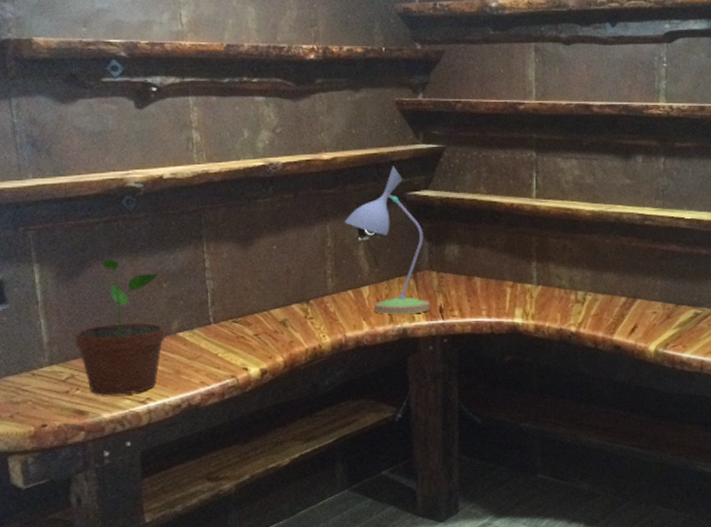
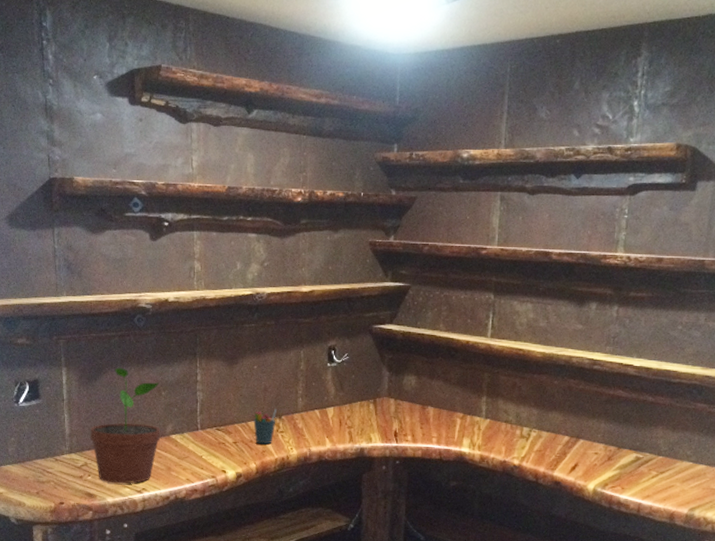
pen holder: none [276,293,304,334] -> present [253,409,277,445]
desk lamp: present [344,166,430,315] -> none [317,301,386,436]

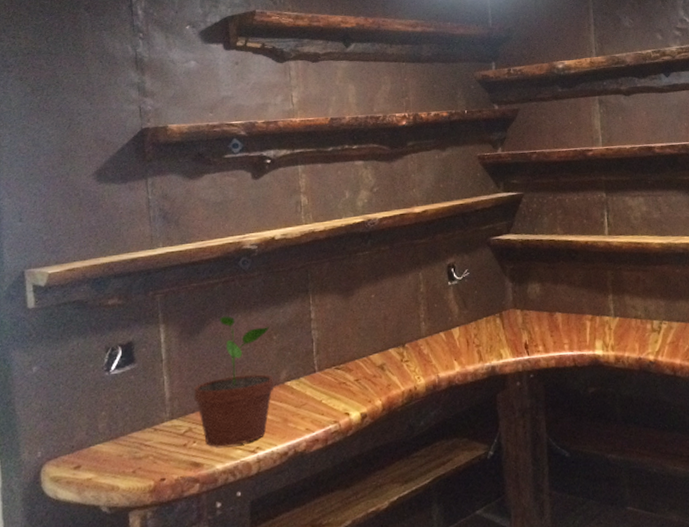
pen holder: present [253,409,277,445] -> none [375,337,400,378]

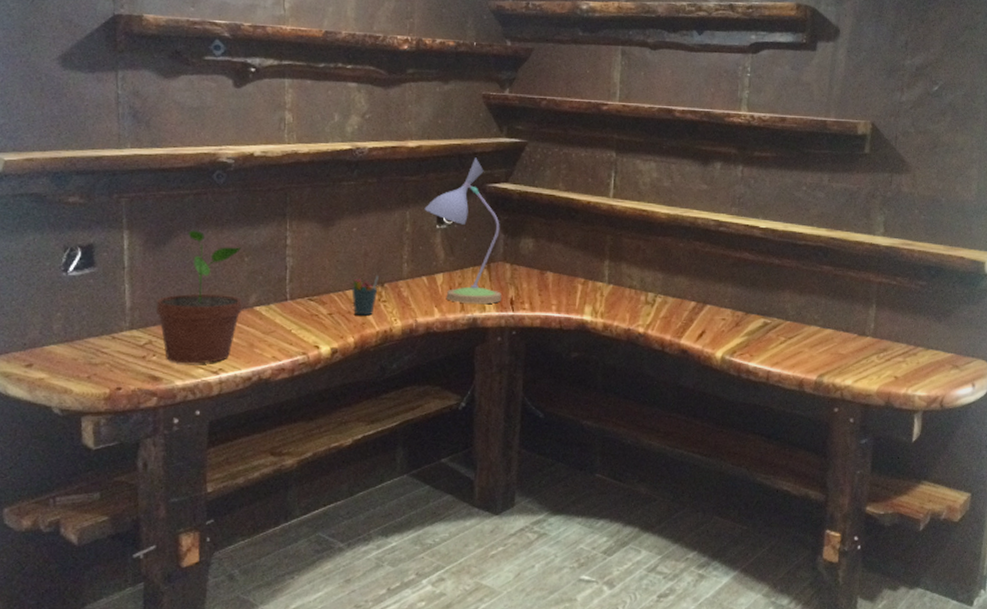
pen holder: none [375,337,400,378] -> present [351,276,379,316]
desk lamp: none [435,214,516,354] -> present [424,157,502,305]

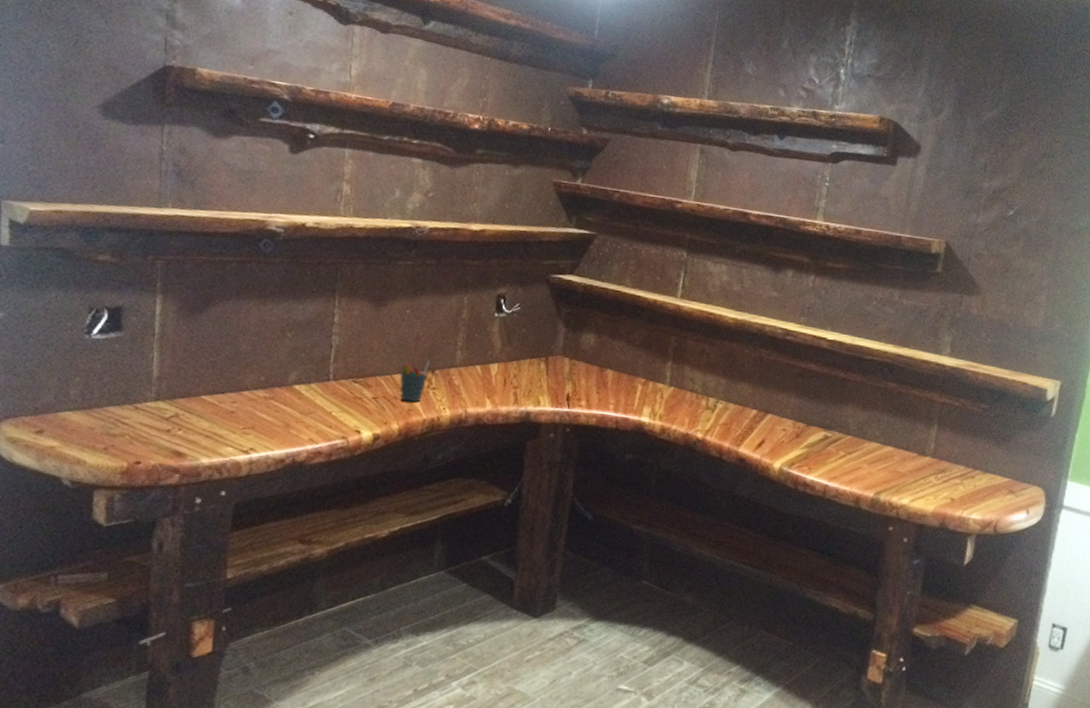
potted plant: present [156,230,243,364] -> none [186,299,285,442]
desk lamp: present [424,157,502,305] -> none [483,246,562,399]

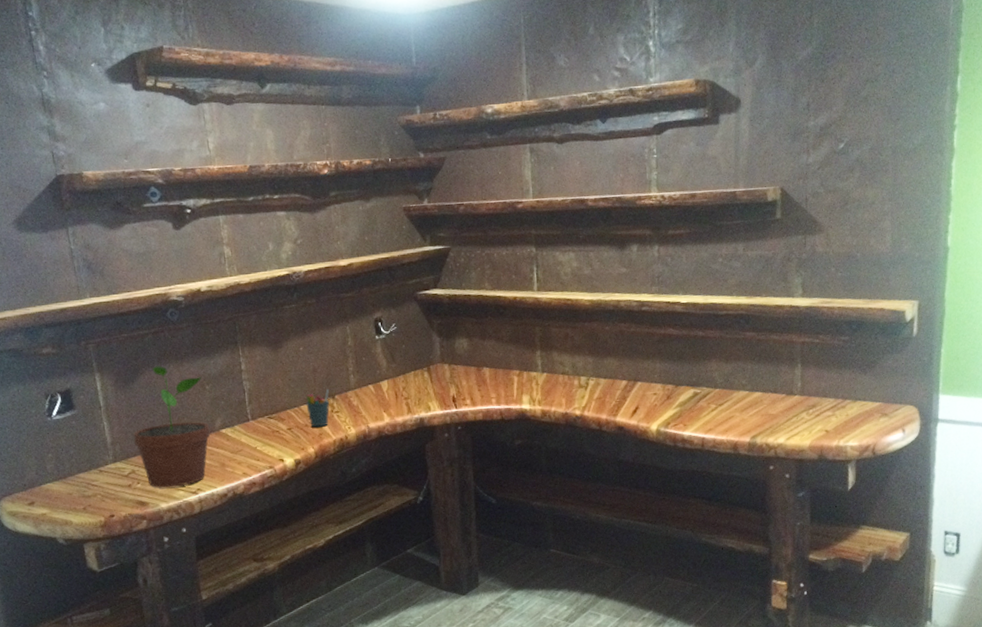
potted plant: none [186,299,285,442] -> present [134,366,211,488]

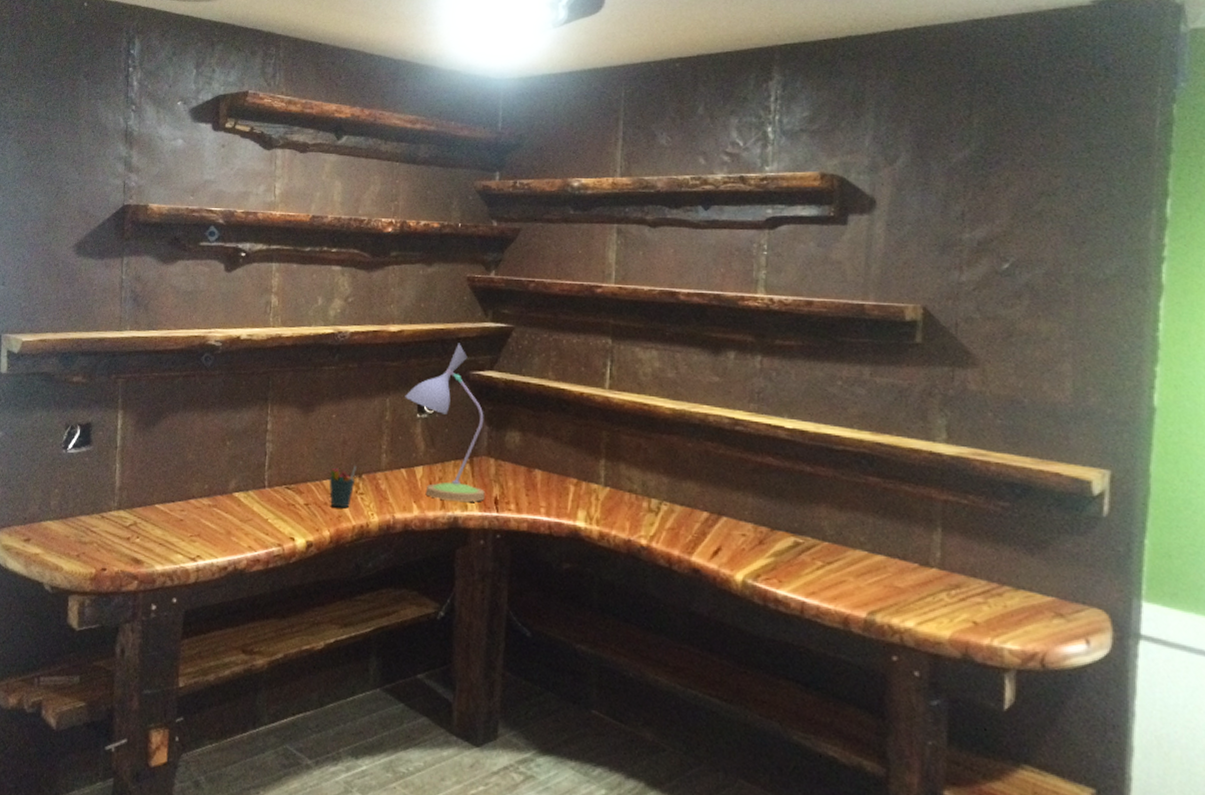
potted plant: present [134,366,211,488] -> none [142,412,225,549]
desk lamp: none [362,268,444,406] -> present [405,343,485,503]

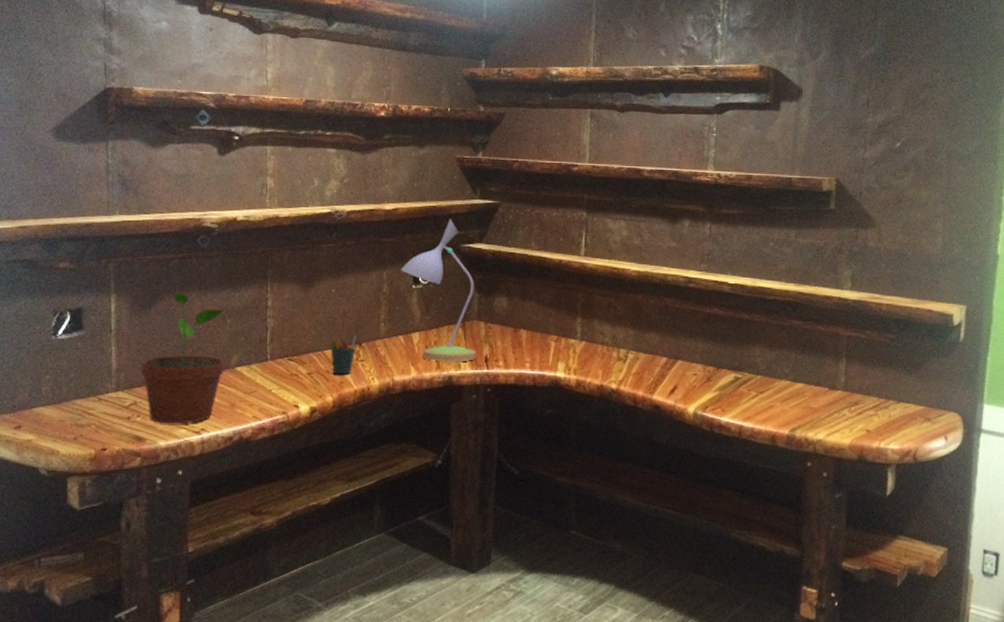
potted plant: none [142,412,225,549] -> present [141,293,225,424]

